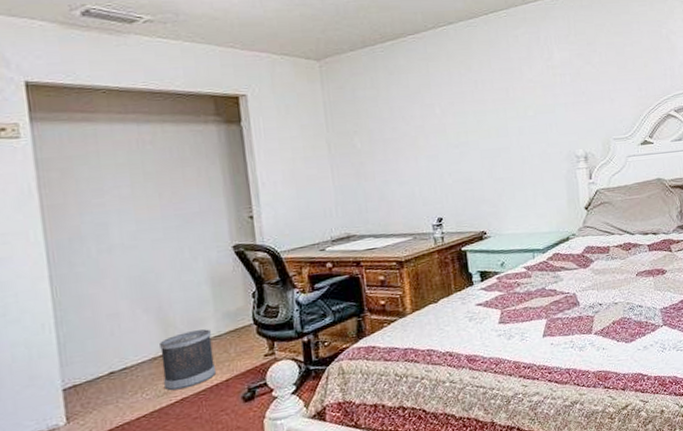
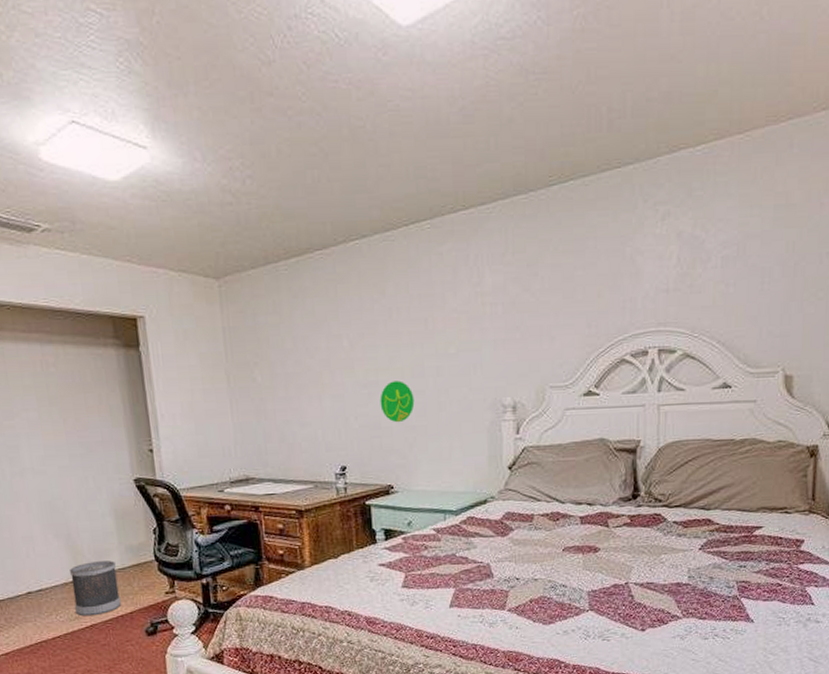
decorative plate: none [470,140,502,177] -> present [380,380,415,423]

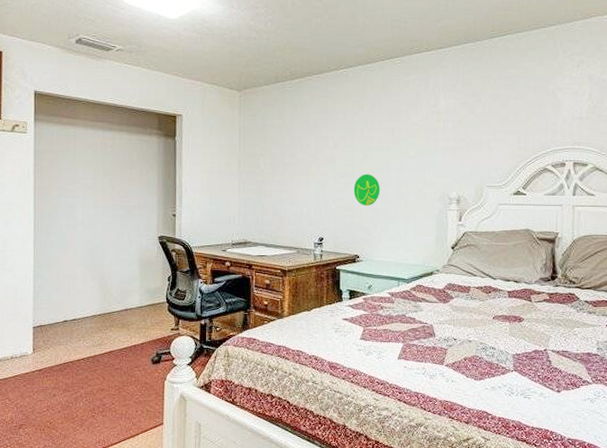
wastebasket: present [70,560,122,617] -> none [99,300,136,344]

